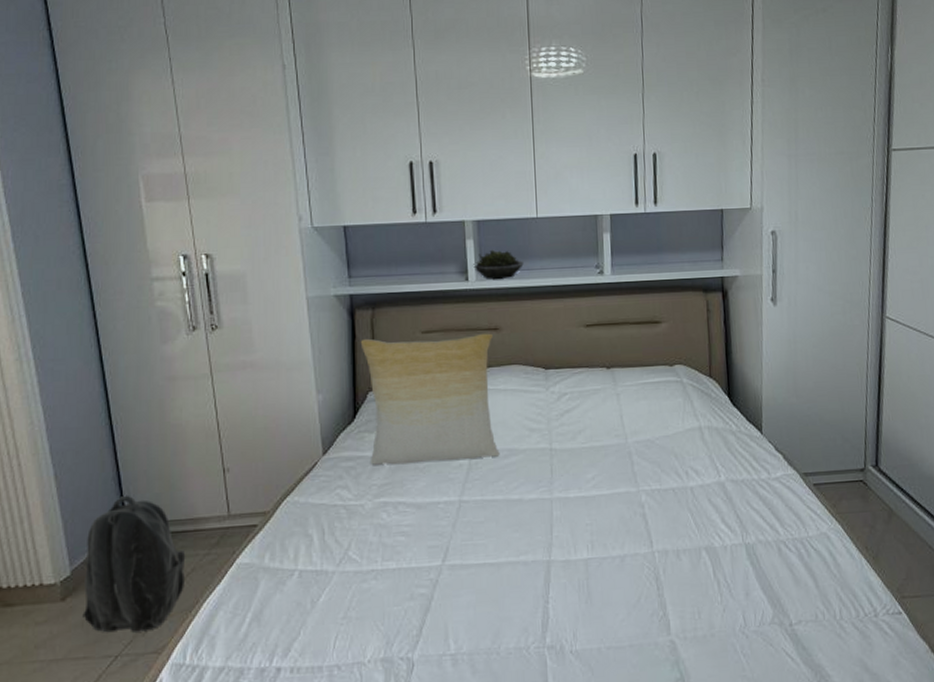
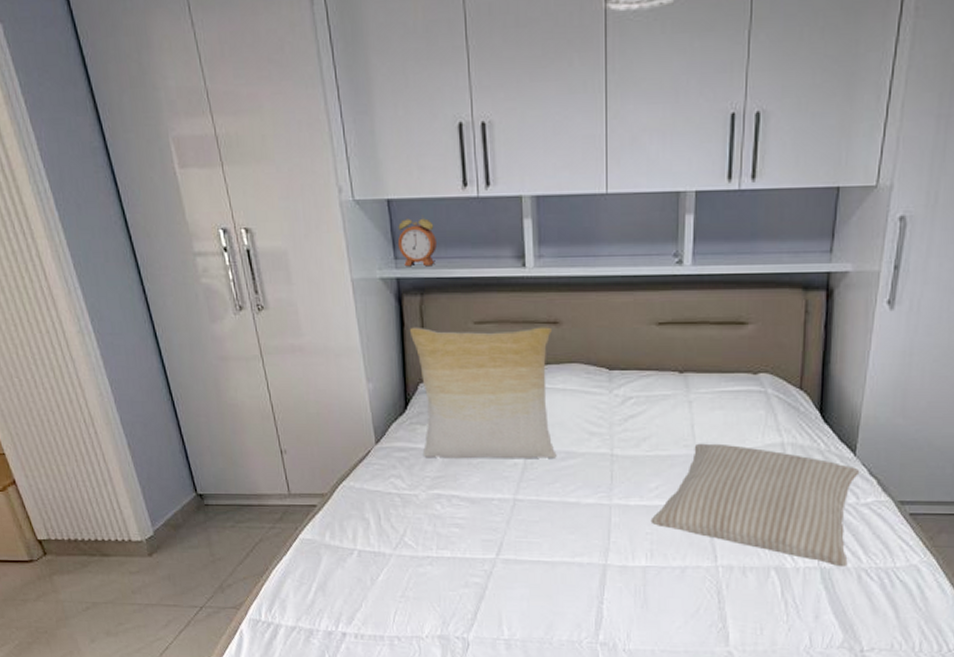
backpack: present [82,495,186,633] -> none [163,467,254,589]
alarm clock: none [352,239,388,285] -> present [397,215,437,267]
succulent plant: present [473,249,524,279] -> none [531,231,589,266]
pillow: none [589,431,768,542] -> present [650,443,860,567]

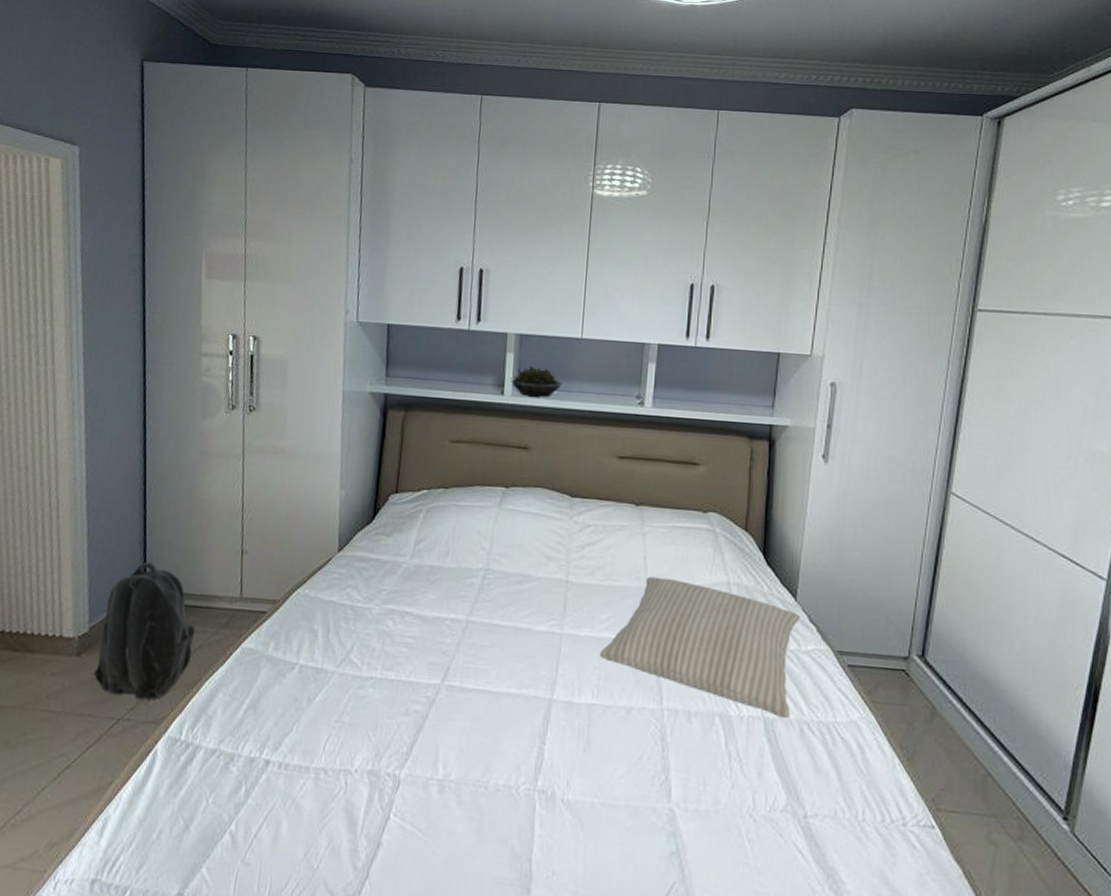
backpack: none [163,467,254,589] -> present [93,561,196,700]
alarm clock: present [397,215,437,267] -> none [390,340,427,386]
pillow: present [409,327,557,460] -> none [384,440,521,581]
succulent plant: none [531,231,589,266] -> present [510,365,562,397]

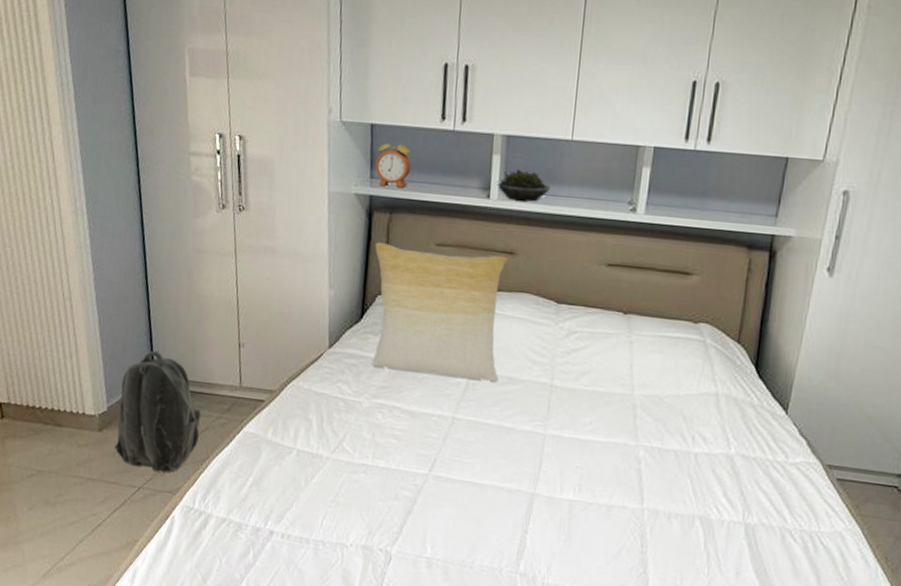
pillow: none [384,440,521,581] -> present [372,241,507,382]
alarm clock: none [390,340,427,386] -> present [375,141,411,188]
pillow: present [599,576,801,719] -> none [582,384,791,526]

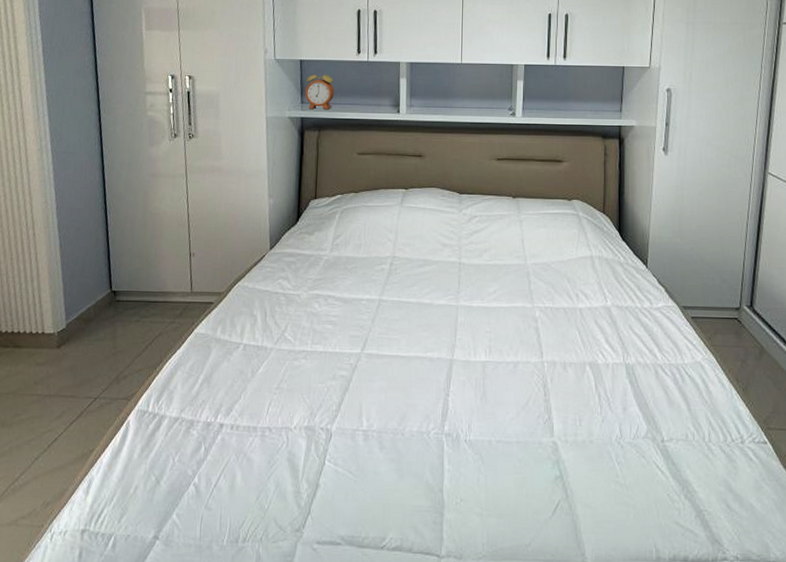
backpack: present [114,350,202,473] -> none [72,267,156,381]
pillow: present [372,241,507,382] -> none [307,155,417,266]
succulent plant: present [497,168,551,202] -> none [405,88,447,113]

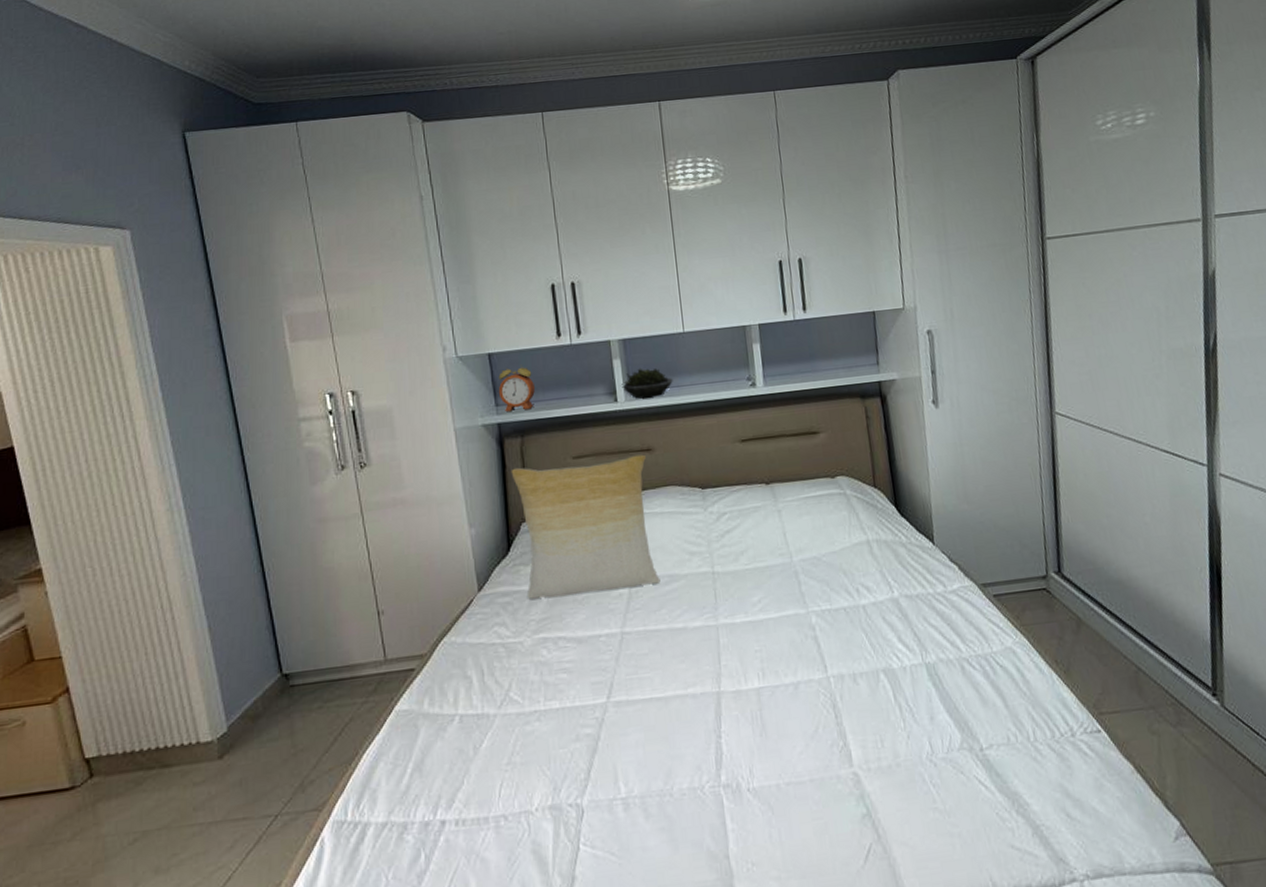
pillow: none [307,155,417,266] -> present [511,454,661,599]
succulent plant: none [405,88,447,113] -> present [621,368,673,399]

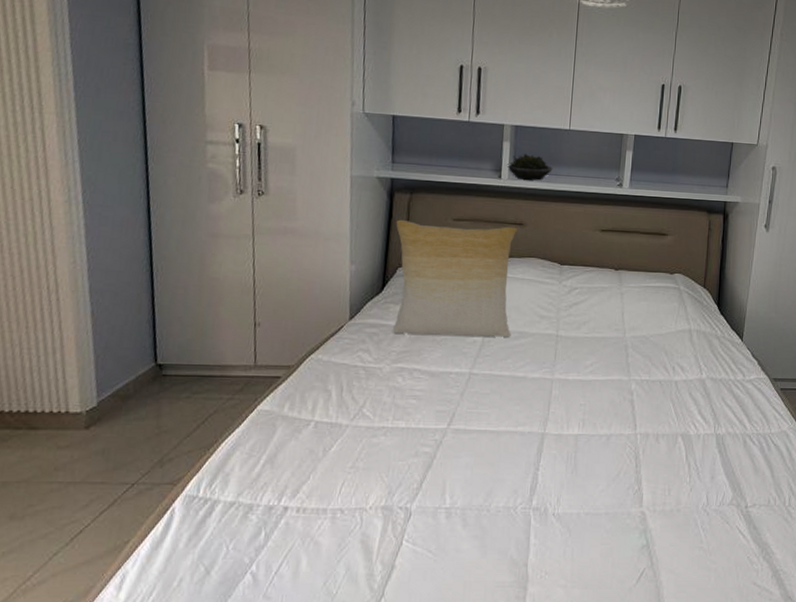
alarm clock: present [498,364,535,412] -> none [396,130,430,172]

